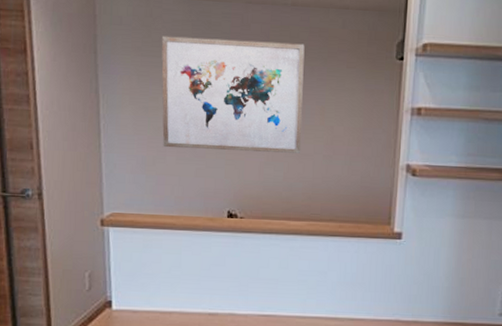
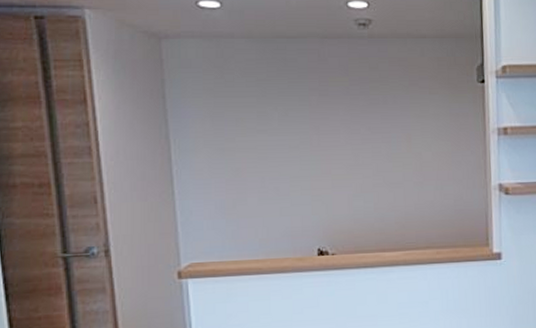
wall art: present [161,36,305,154] -> none [235,74,390,189]

